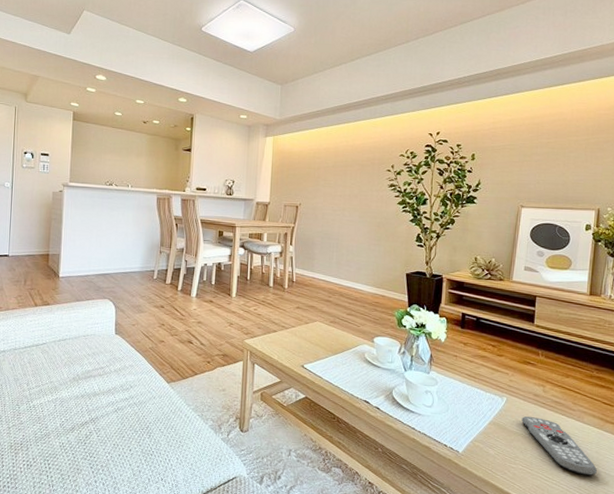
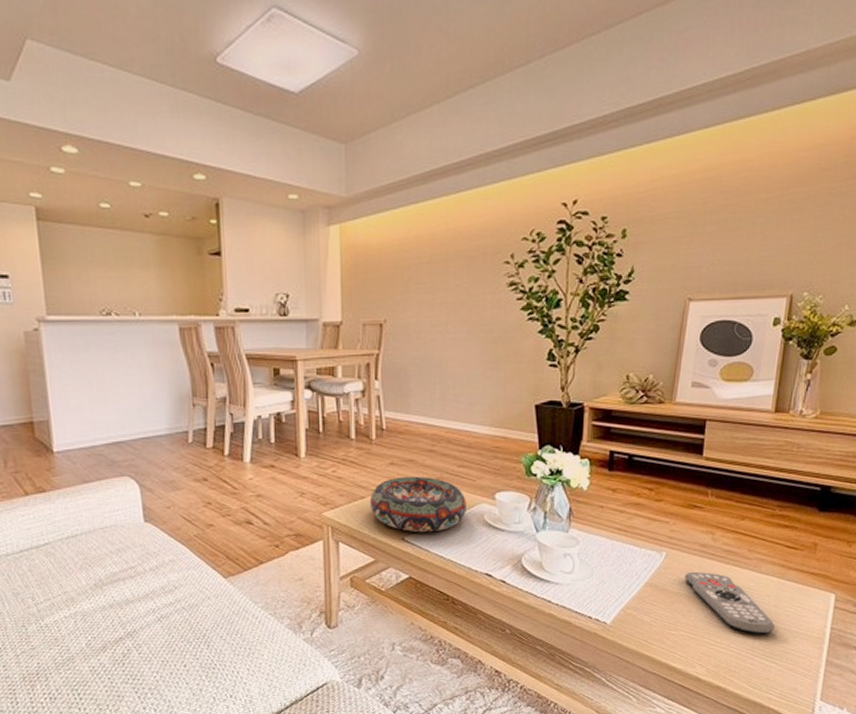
decorative bowl: none [279,318,352,363] -> present [369,476,466,533]

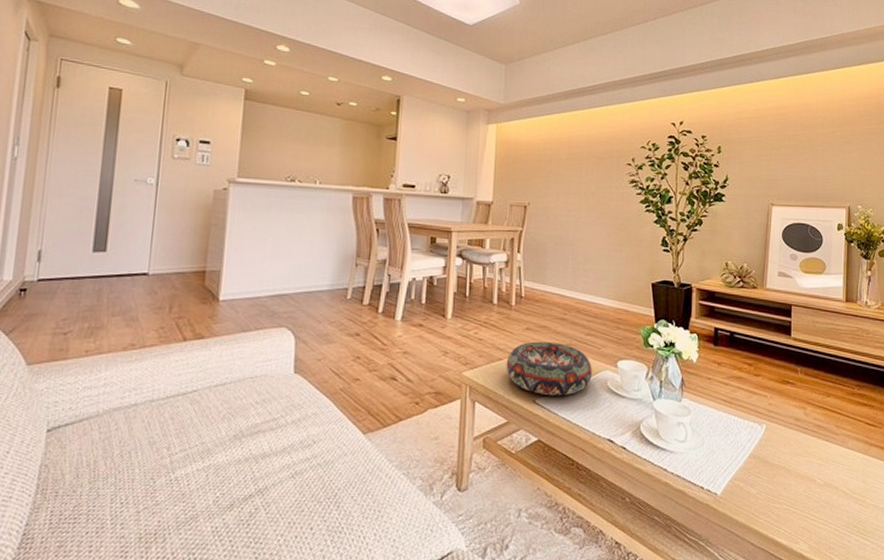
remote control: present [684,572,775,634] -> none [783,446,865,510]

